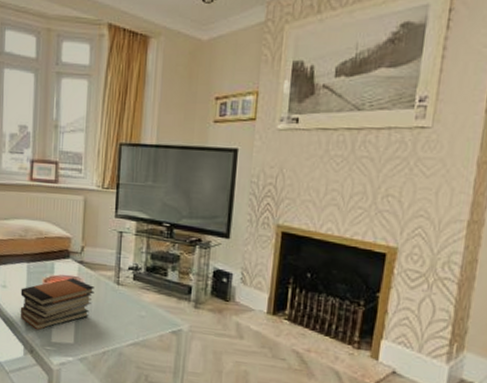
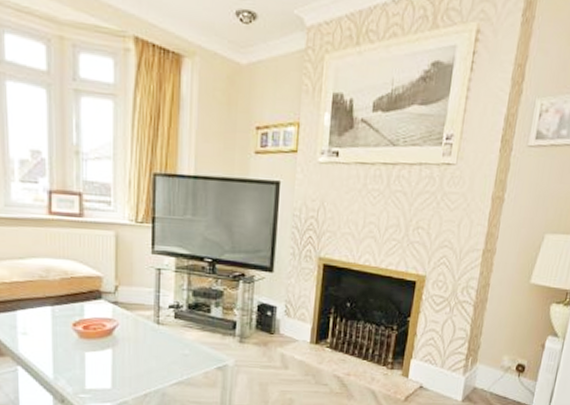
book stack: present [20,277,95,331] -> none [45,319,132,378]

